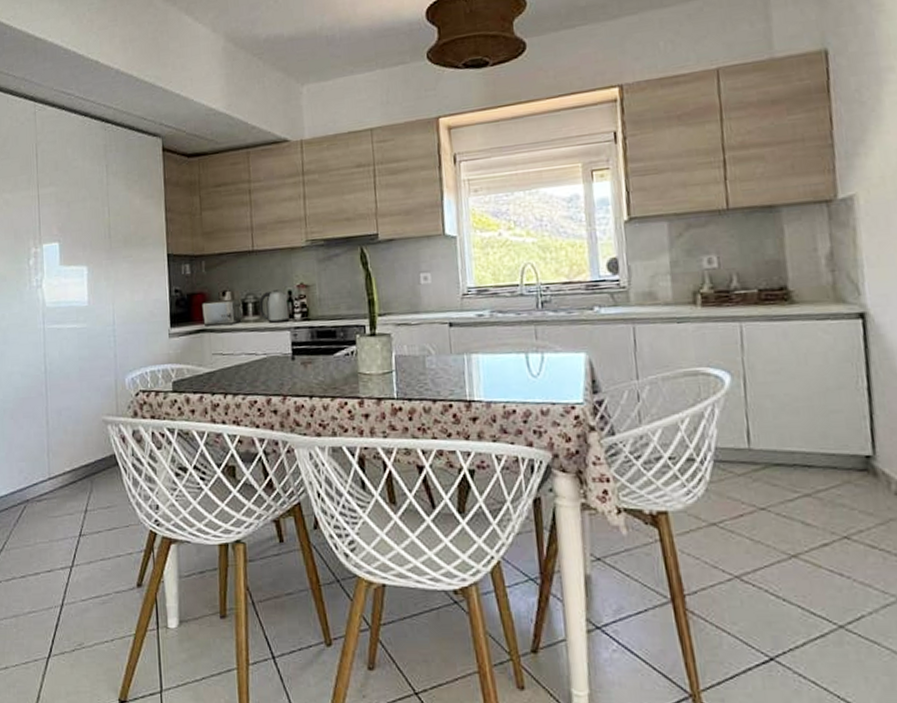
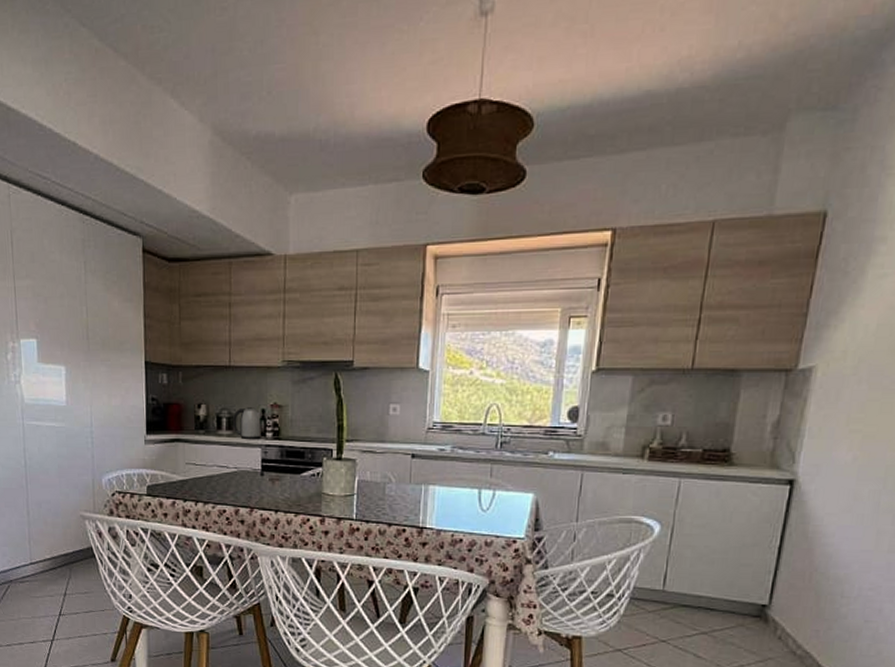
toaster: present [202,298,242,327] -> none [177,412,215,437]

